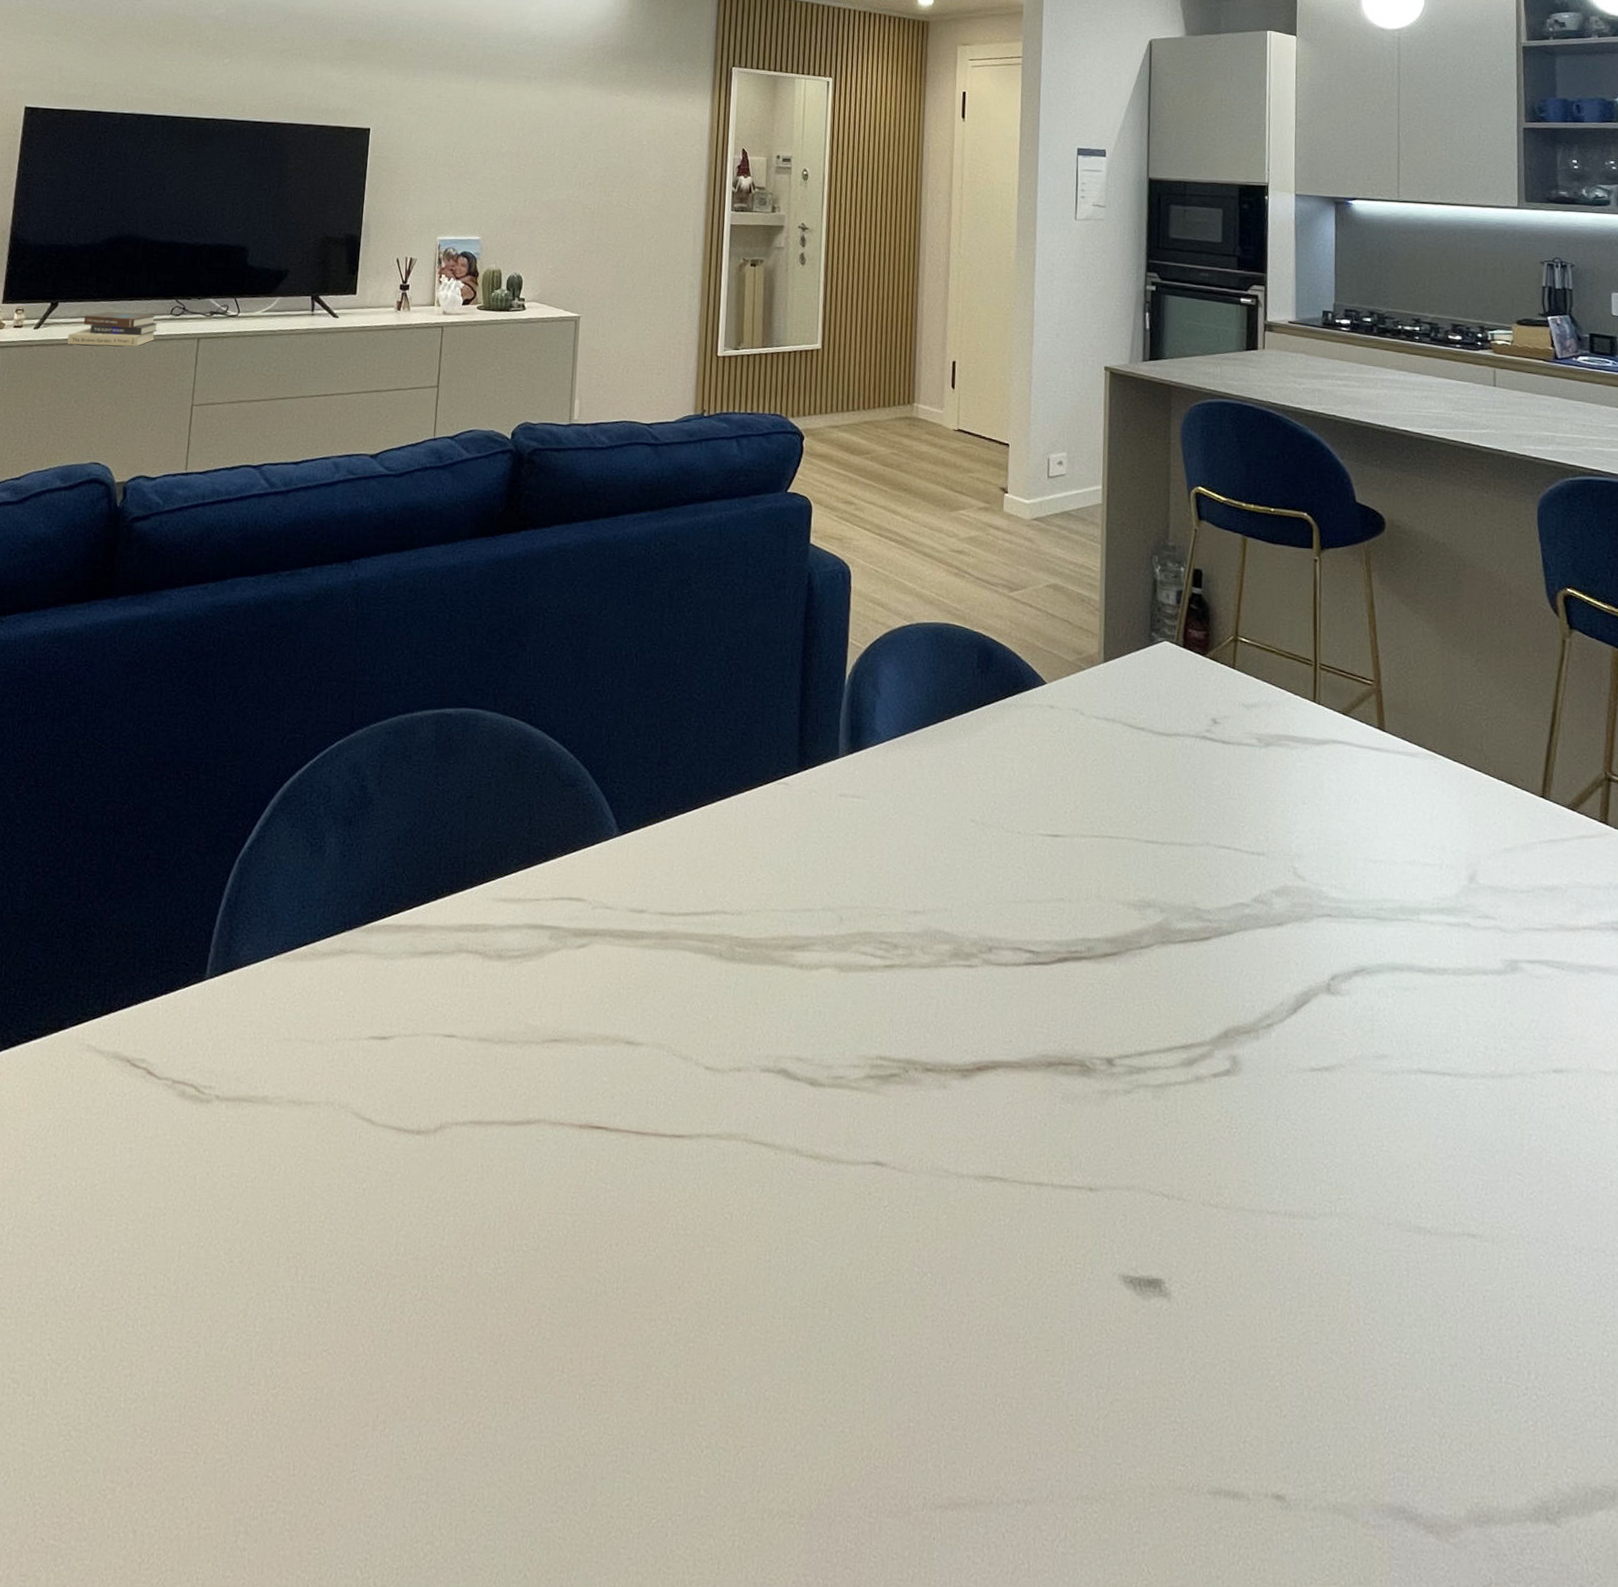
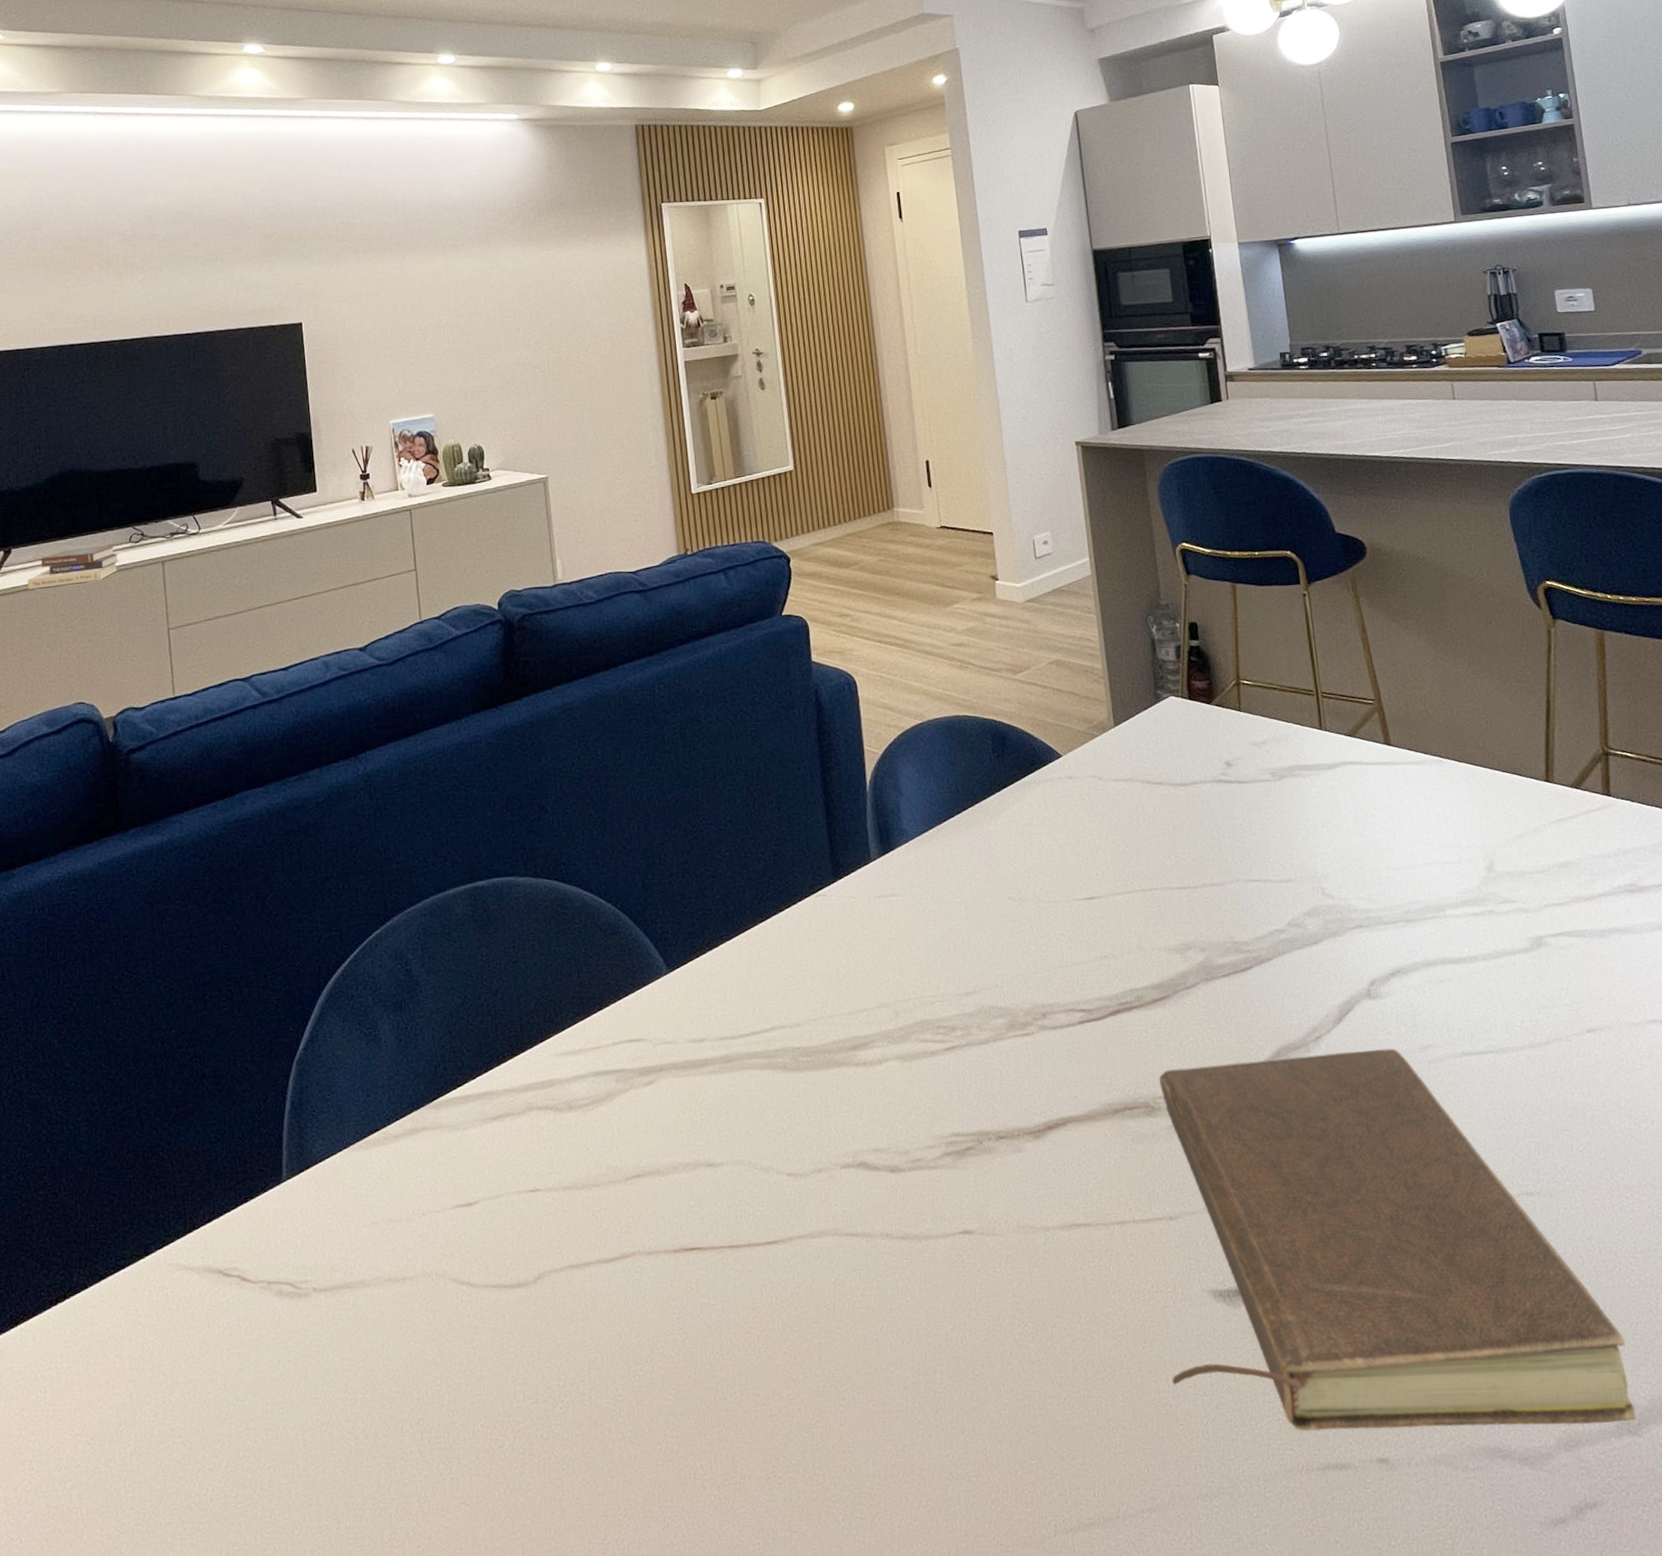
book: none [1068,1030,1556,1507] -> present [1158,1048,1636,1431]

